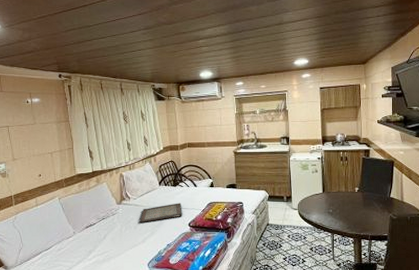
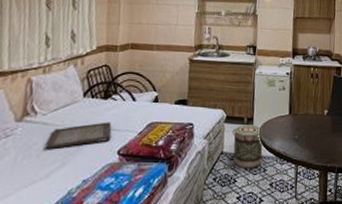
basket: none [275,202,302,236] -> present [232,124,263,168]

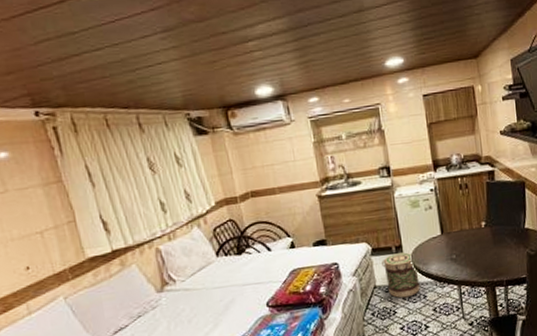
serving tray: present [46,122,112,149] -> none [194,276,256,313]

